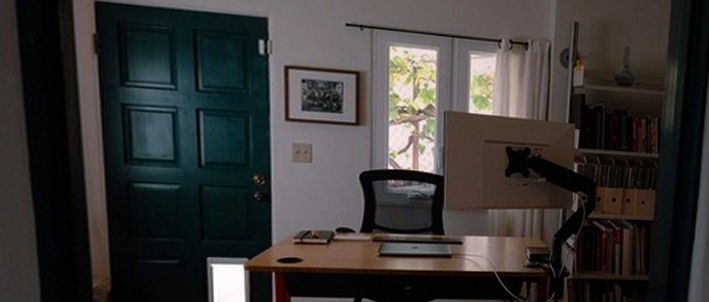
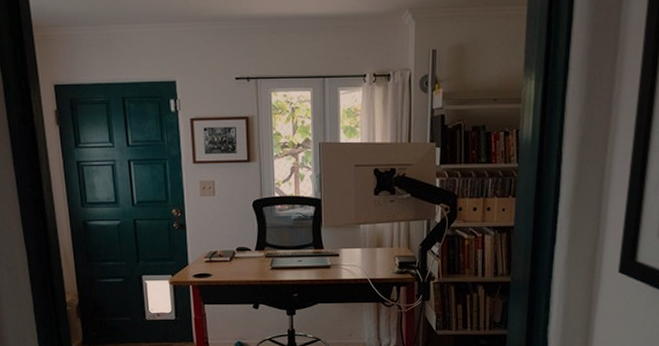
decorative vase: present [612,45,638,87] -> none [470,65,495,104]

